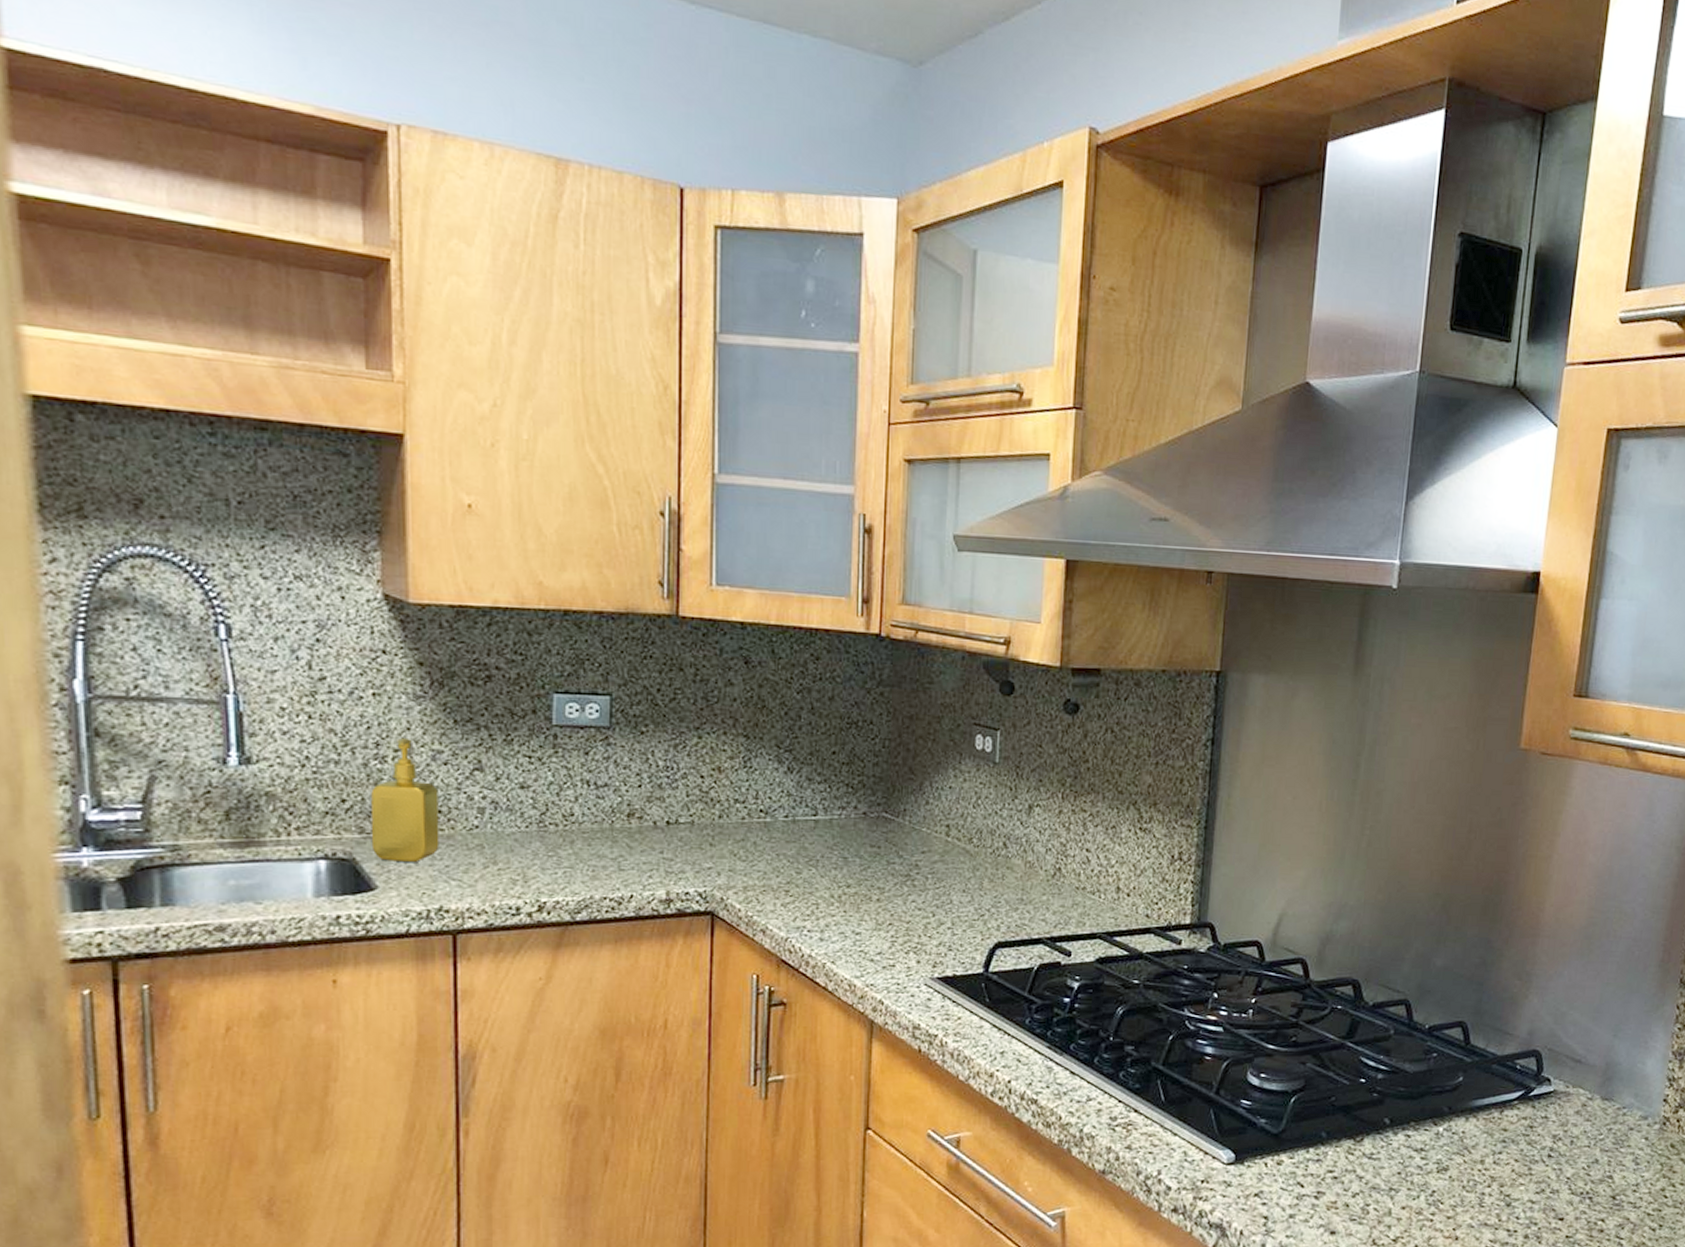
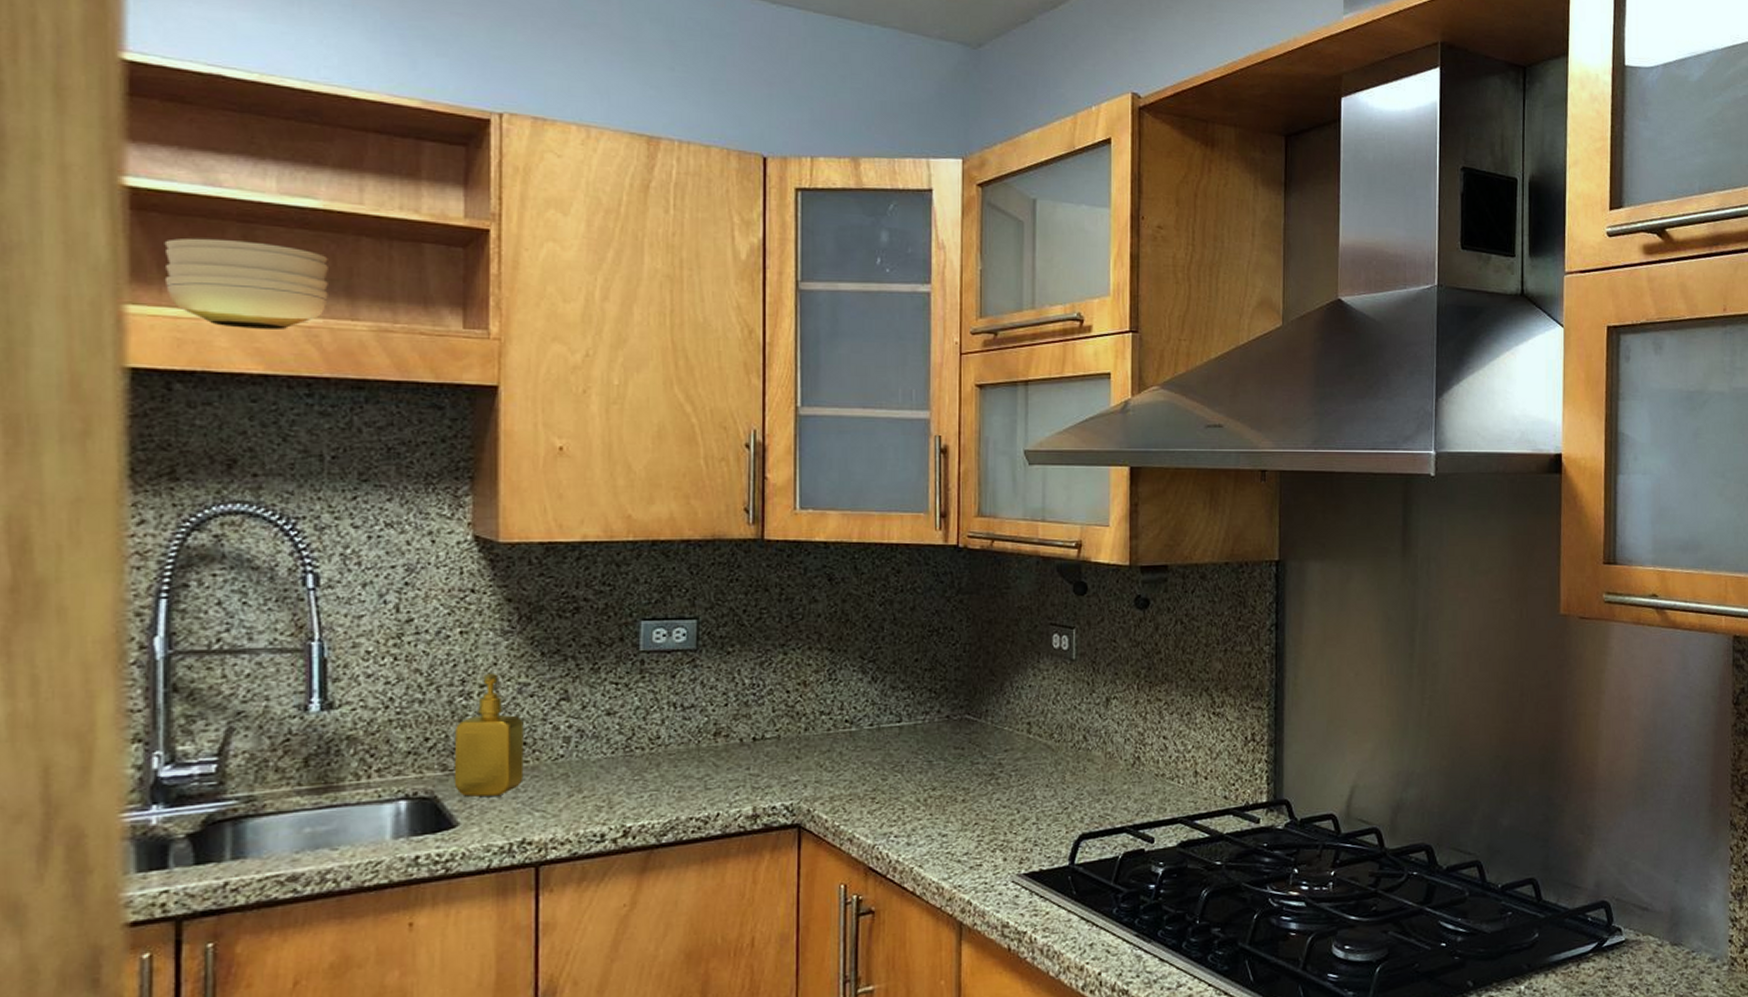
bowl: none [56,254,227,361] -> present [164,238,330,329]

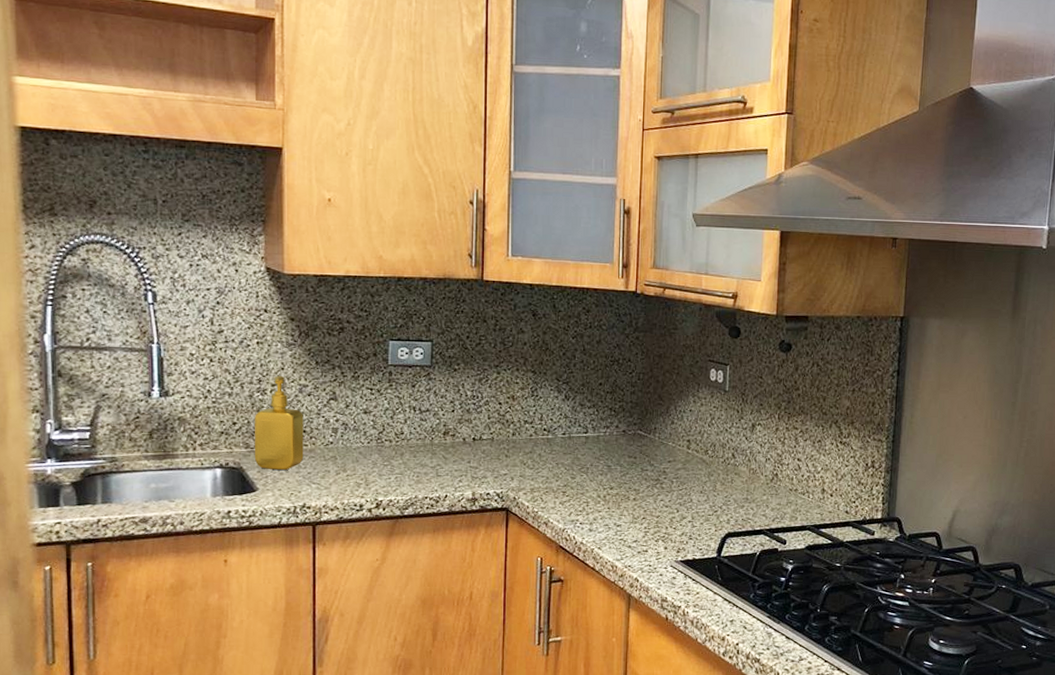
bowl: present [164,238,330,329] -> none [40,23,158,98]

